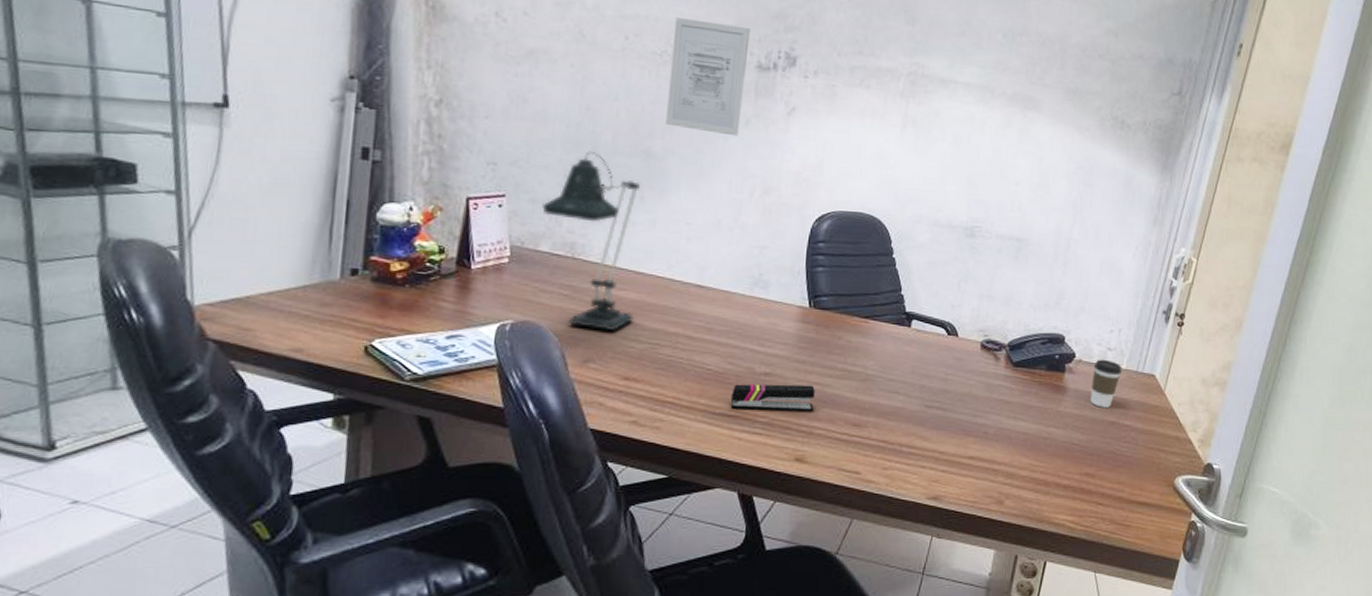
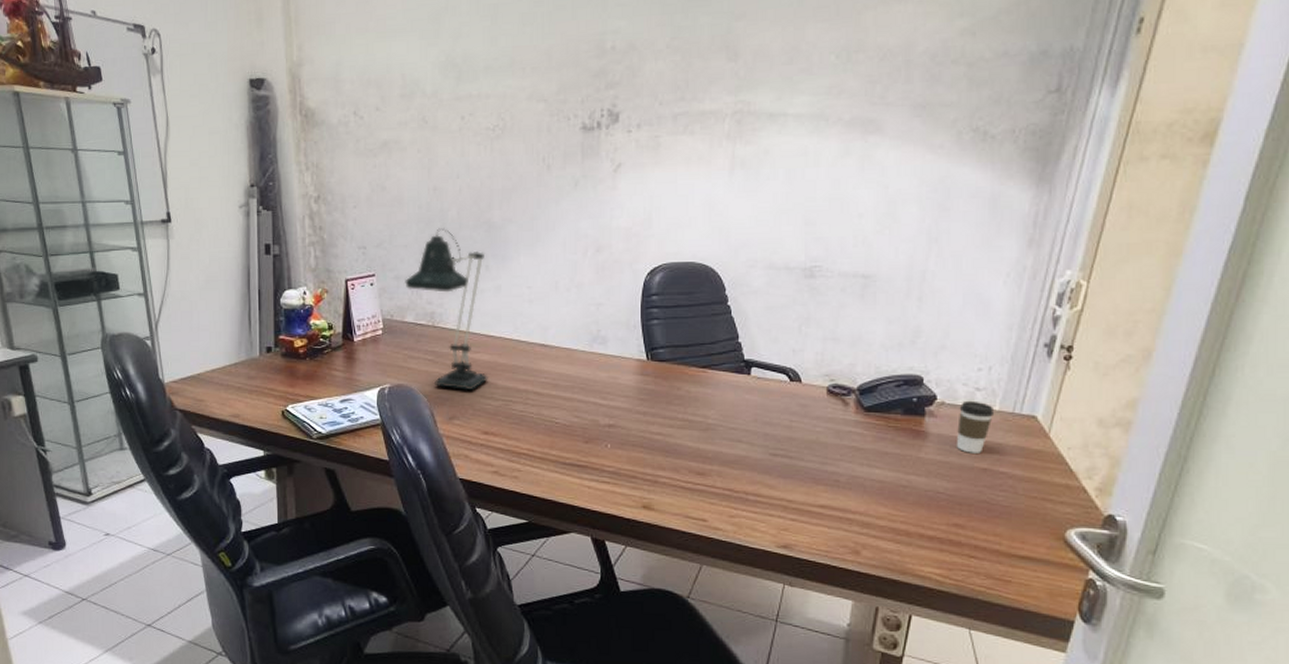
wall art: present [666,17,750,136] -> none [503,90,573,199]
stapler: present [730,384,815,413] -> none [578,435,657,462]

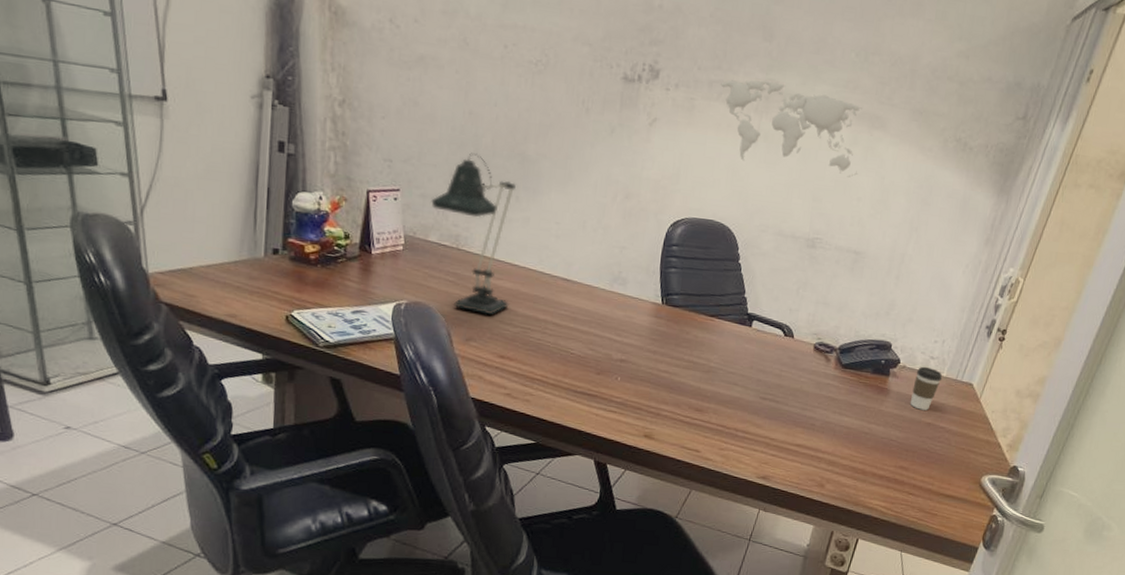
world map: none [686,103,856,193] -> present [721,80,862,178]

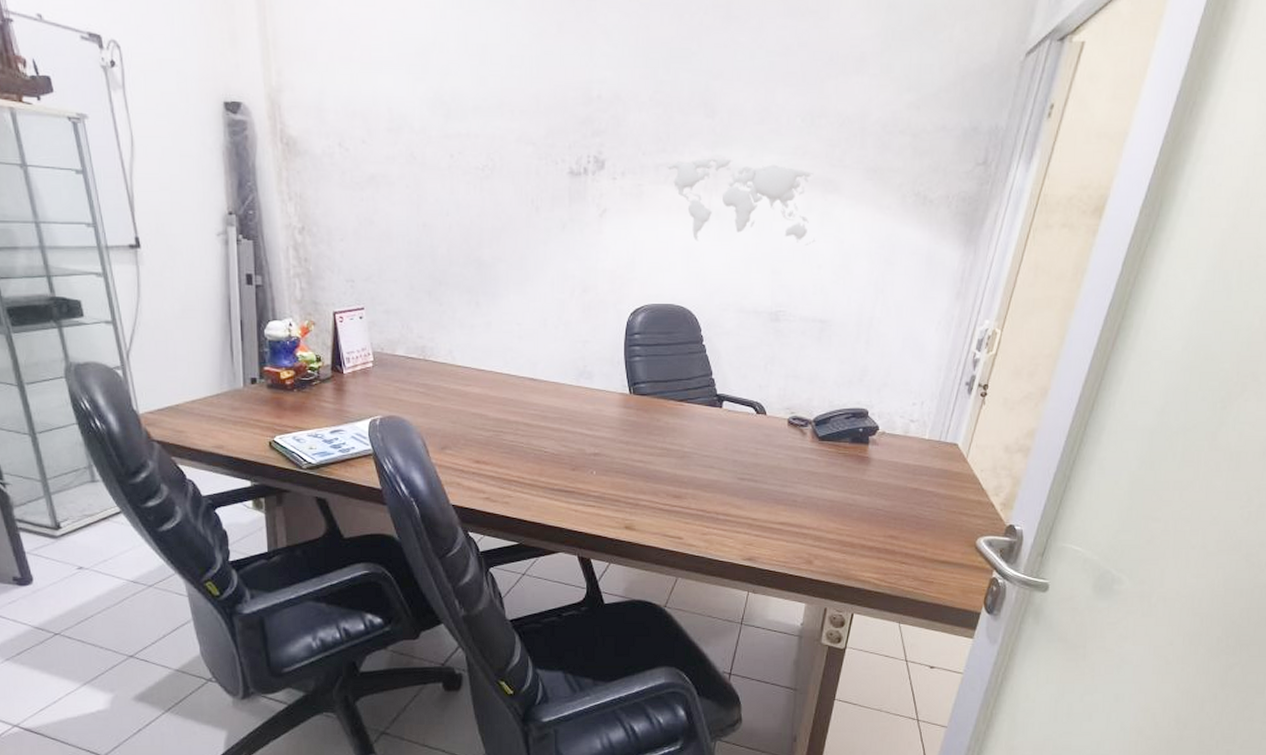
desk lamp: present [431,153,516,316] -> none [395,264,480,422]
coffee cup: present [910,366,943,410] -> none [894,430,925,476]

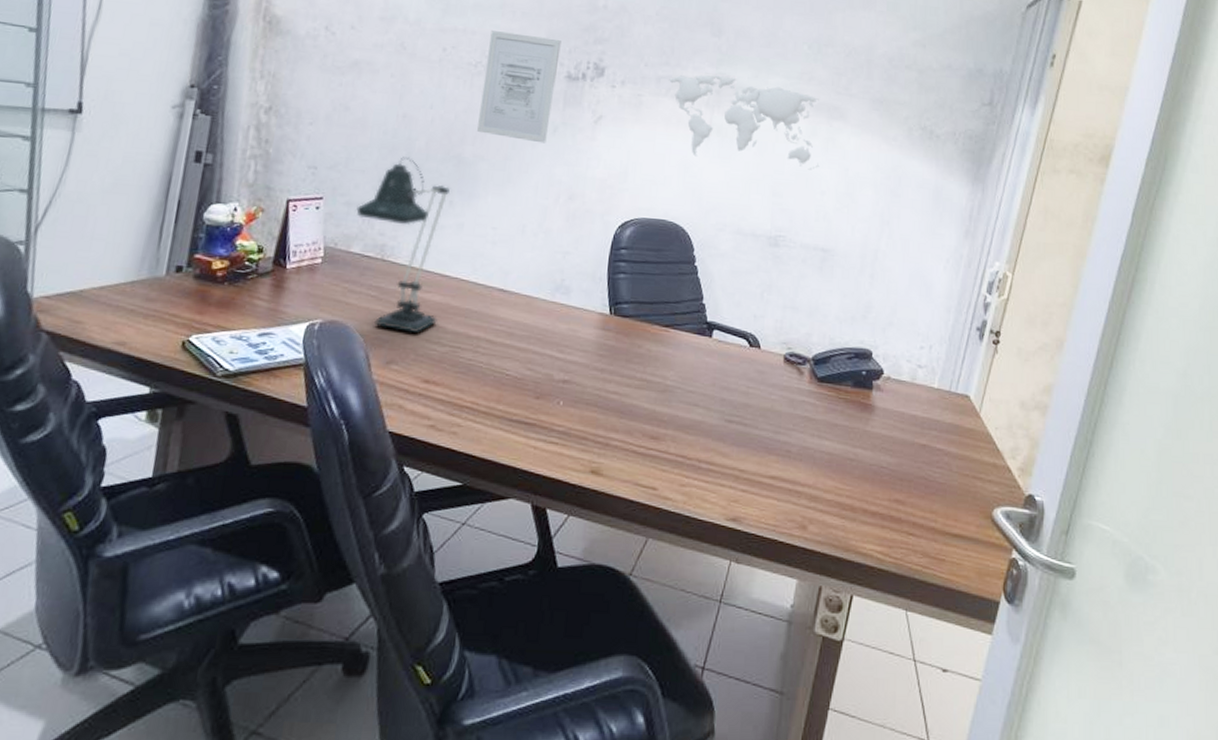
desk lamp: none [395,264,480,422] -> present [356,157,450,334]
wall art: none [492,132,561,241] -> present [477,31,561,144]

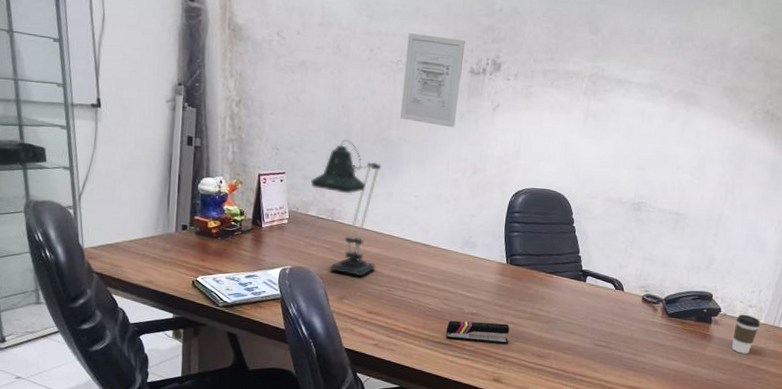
stapler: none [527,391,613,423] -> present [445,320,510,345]
world map: present [669,75,820,170] -> none [554,68,679,148]
coffee cup: none [900,376,934,429] -> present [732,314,761,354]

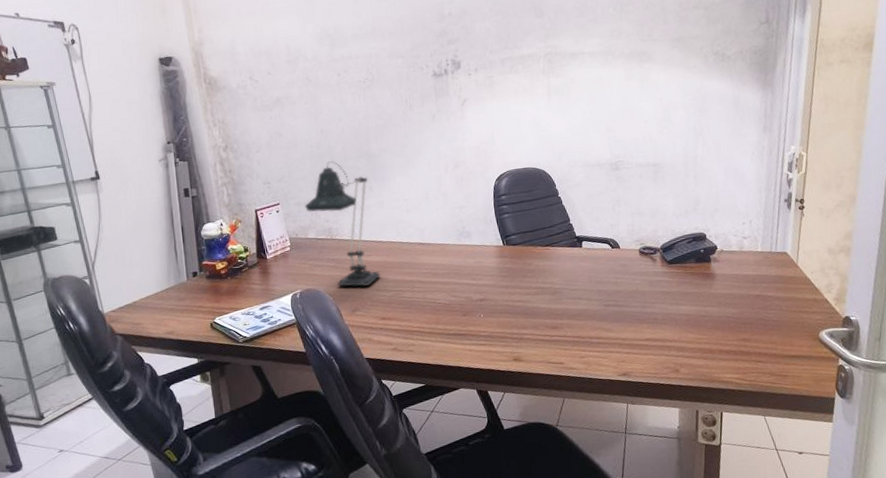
wall art: present [400,33,465,128] -> none [369,48,429,132]
stapler: present [445,320,510,345] -> none [458,303,521,329]
coffee cup: present [732,314,761,354] -> none [733,246,759,285]

